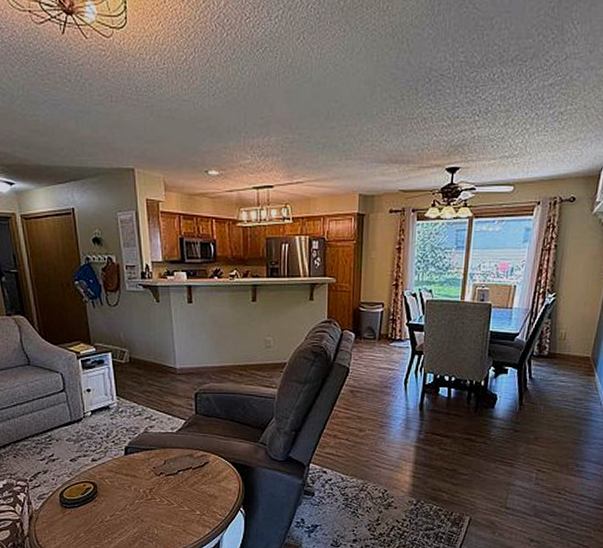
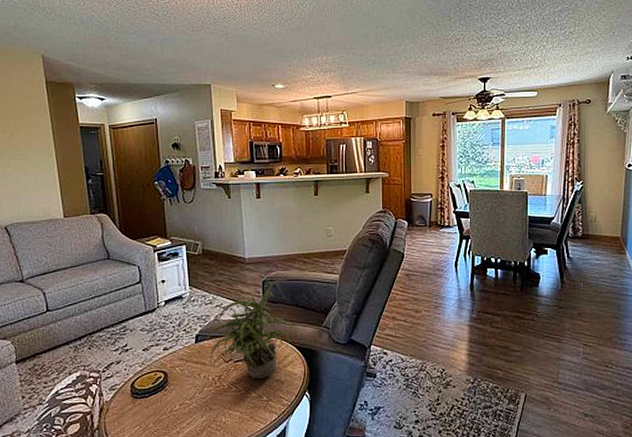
potted plant: none [136,391,234,493] -> present [207,278,299,379]

